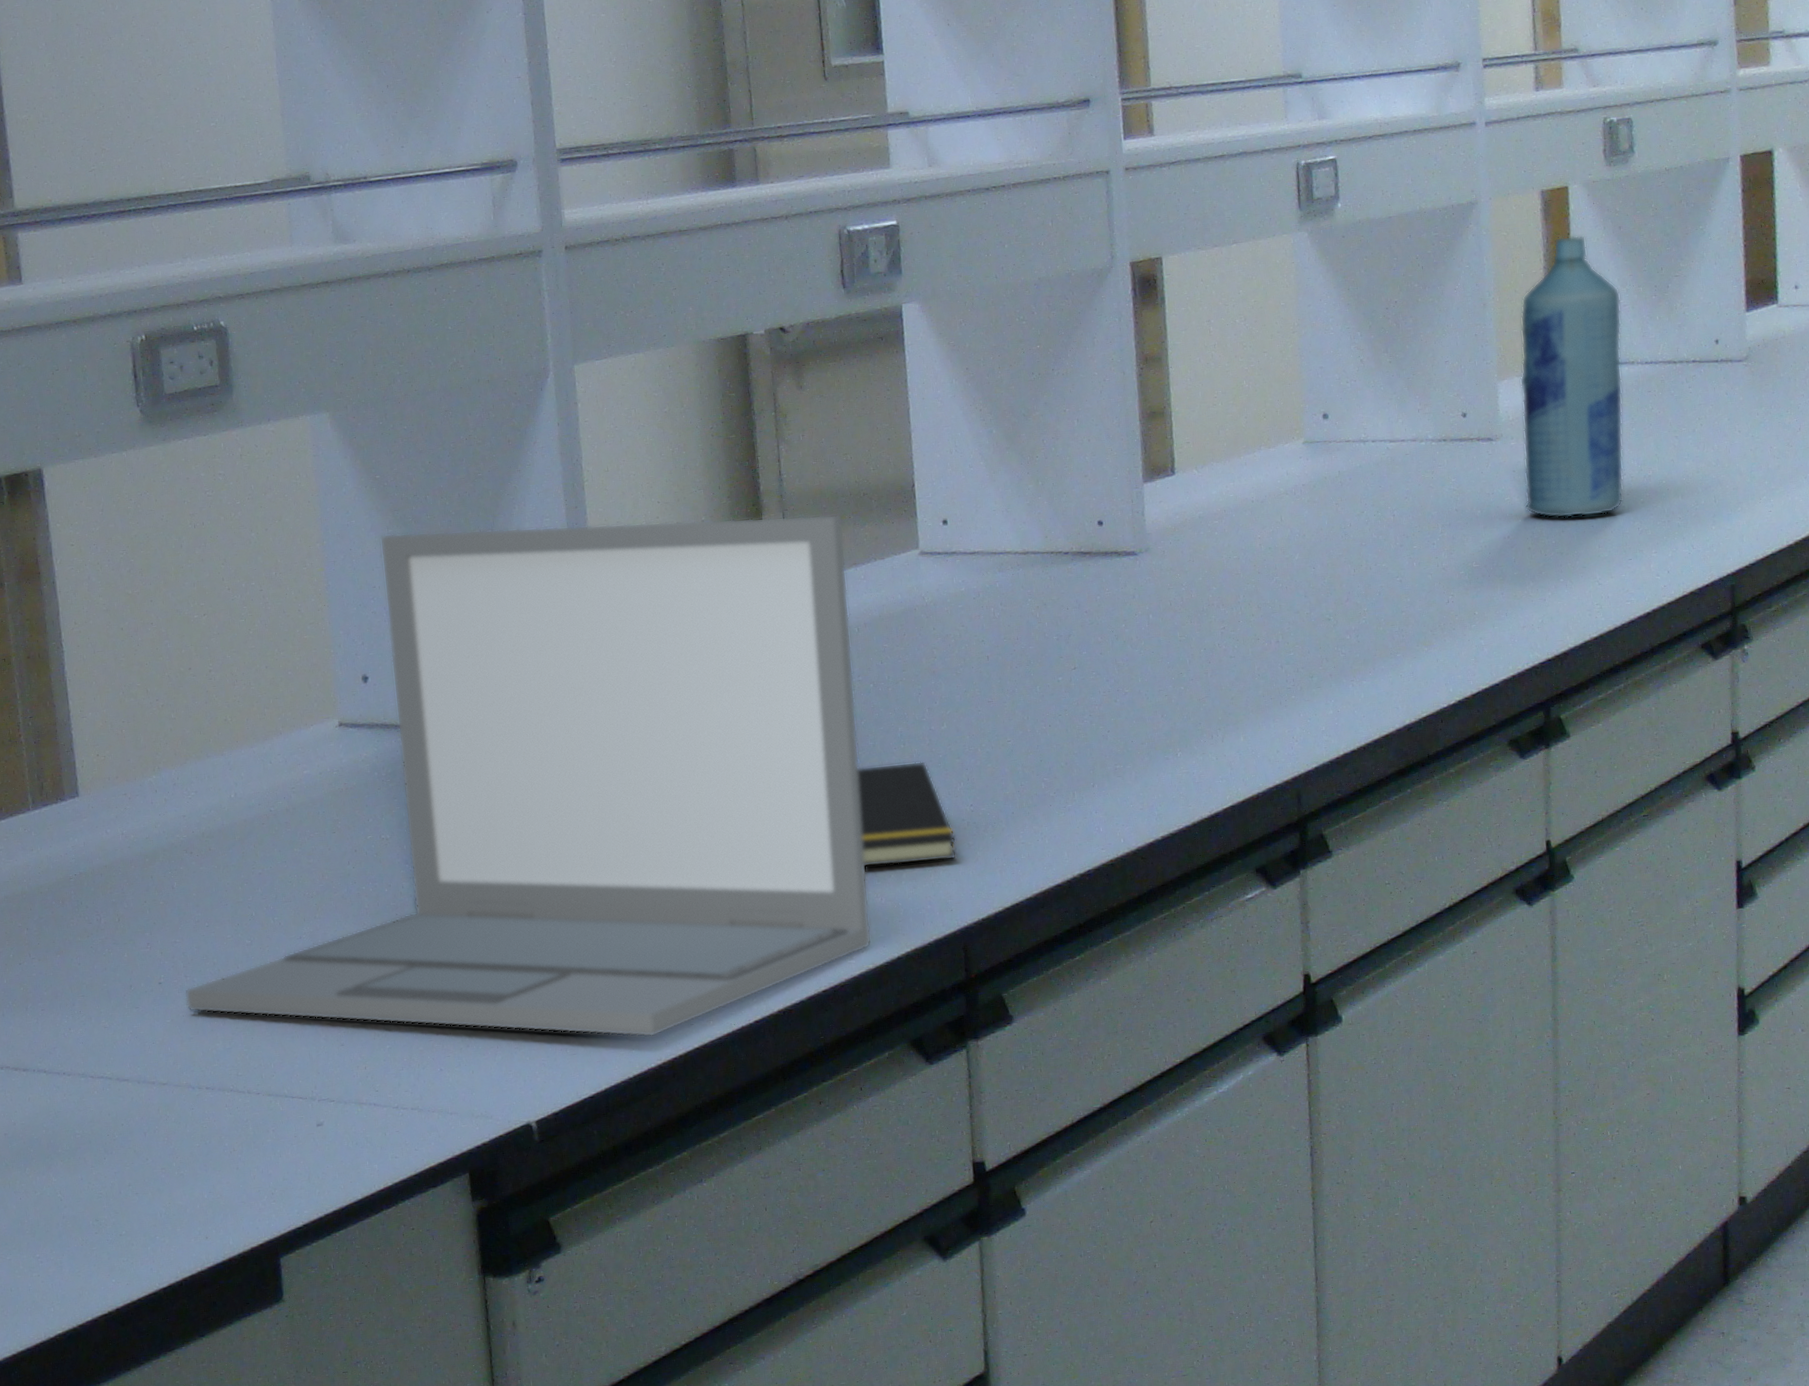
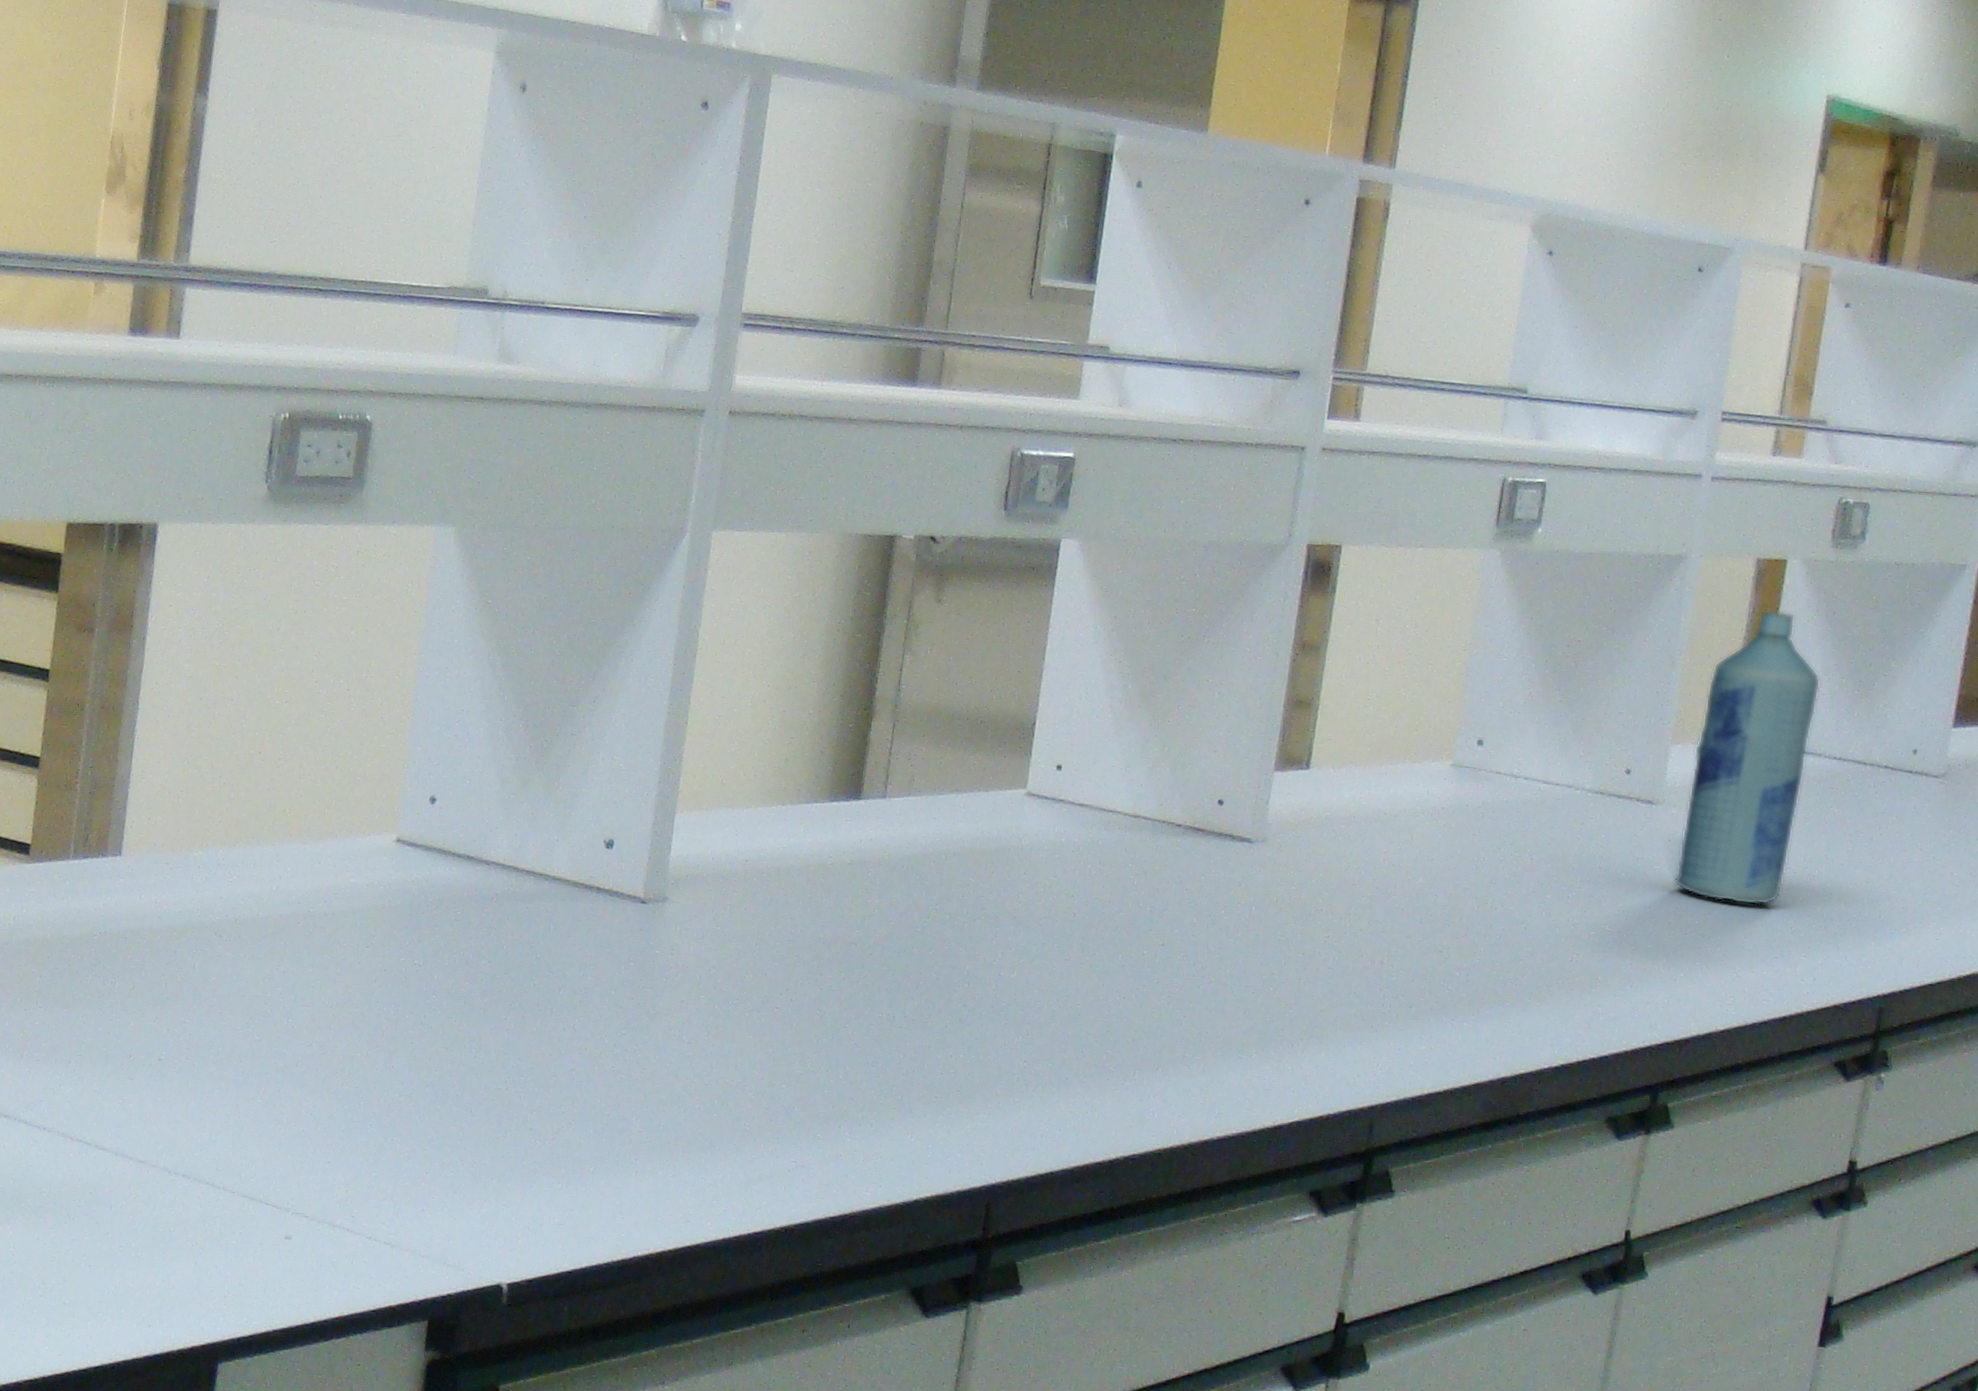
laptop: present [185,514,873,1038] -> none [181,660,954,1225]
notepad: present [857,761,957,869] -> none [900,996,1003,1113]

